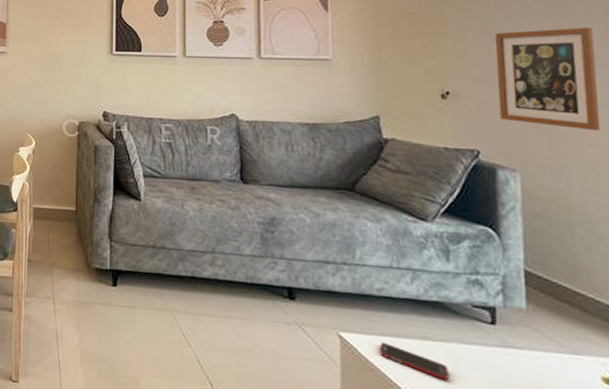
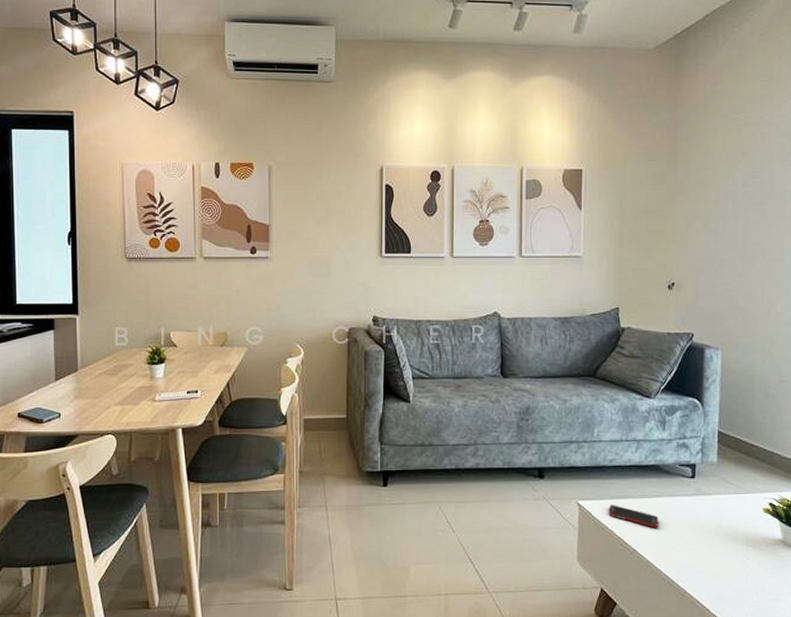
wall art: present [495,27,601,131] -> none [710,222,782,311]

